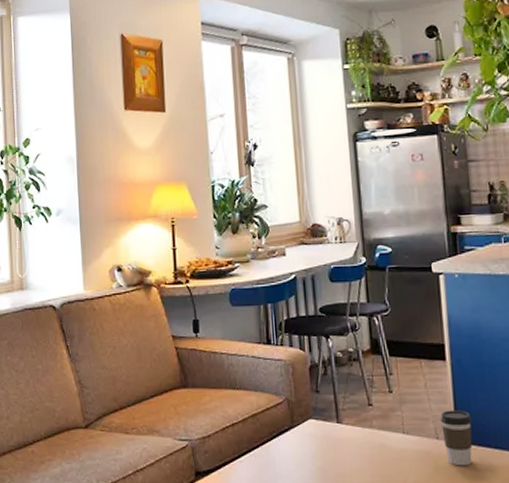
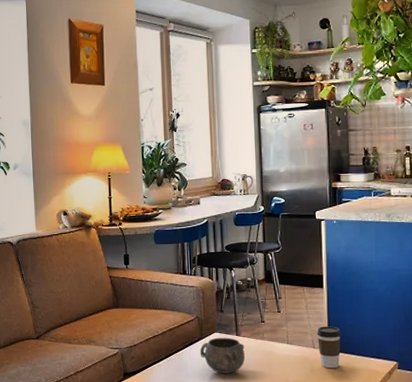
decorative bowl: none [291,425,349,473] -> present [200,337,245,374]

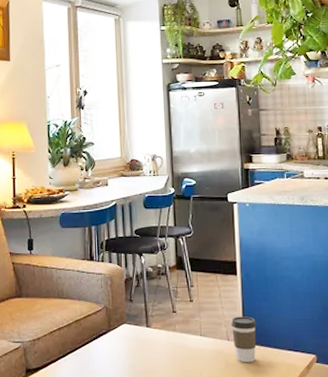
decorative bowl: present [200,337,245,374] -> none [108,329,156,369]

